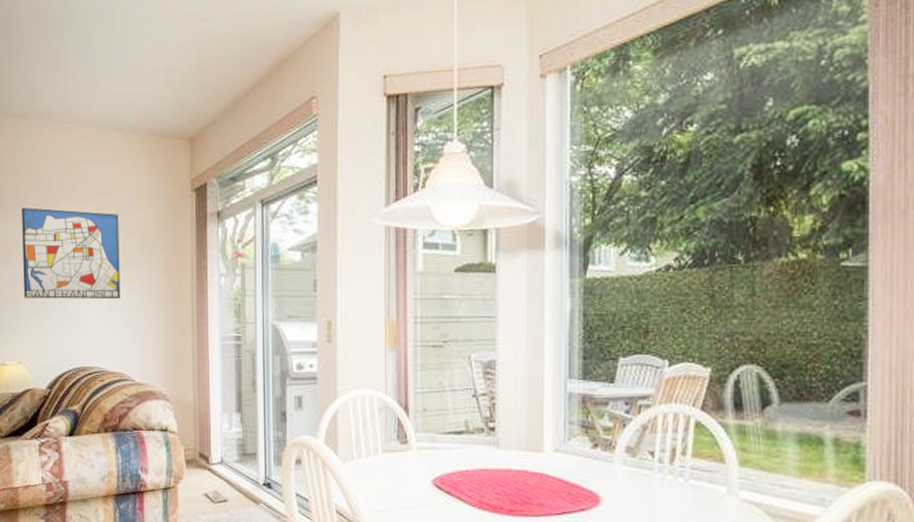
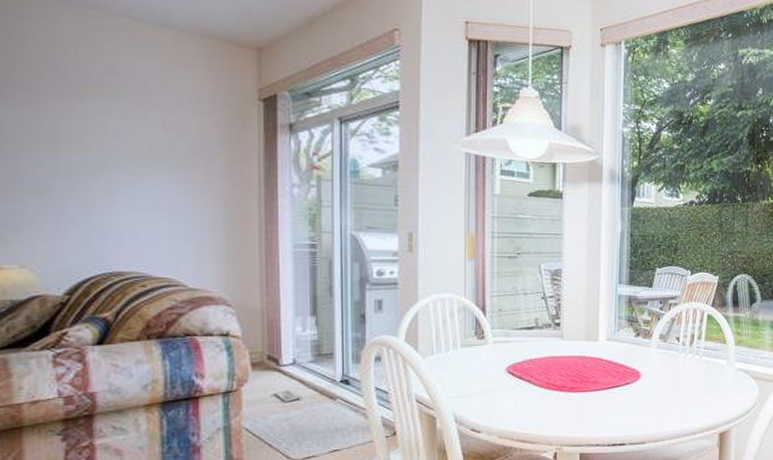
wall art: present [22,207,121,300] -> none [24,95,168,203]

